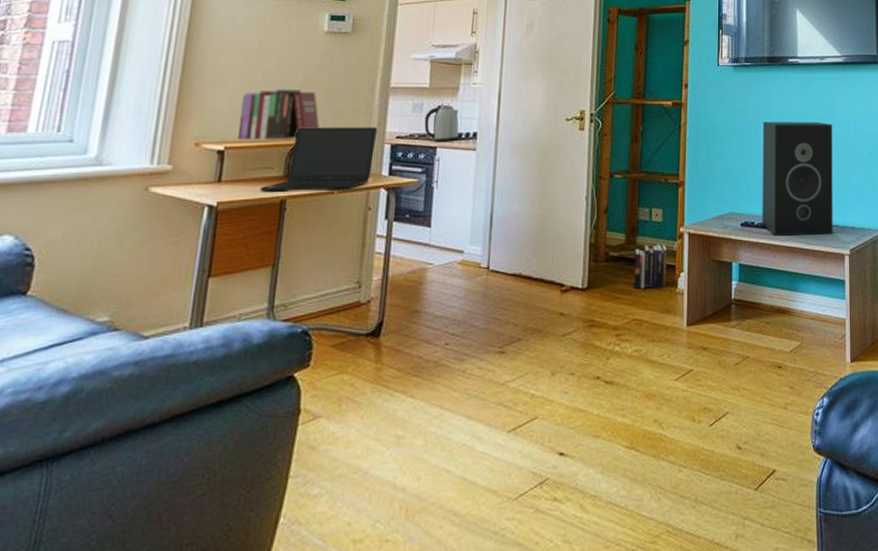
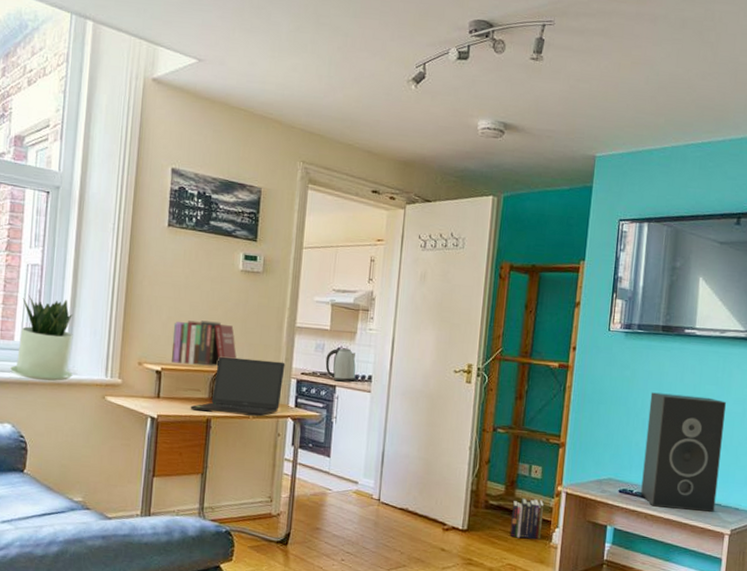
planter: none [18,76,112,177] -> present [10,295,73,382]

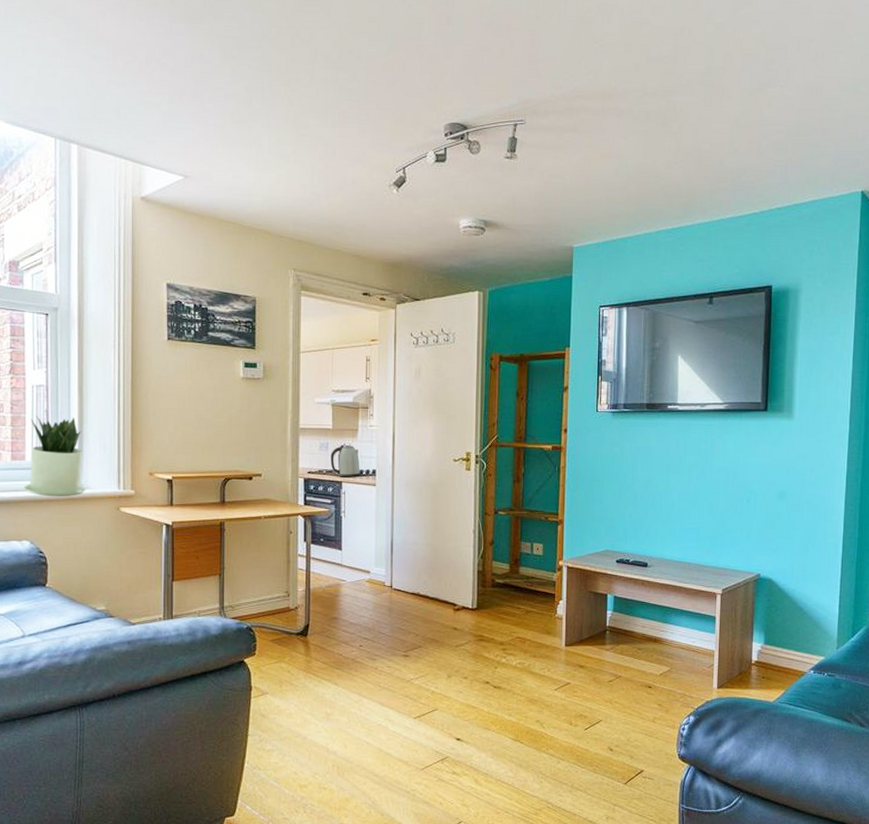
books: present [171,320,237,367] -> none [181,428,244,472]
laptop: present [190,356,285,417] -> none [203,461,292,516]
books: present [510,498,544,540] -> none [517,575,548,613]
speaker: present [641,392,726,512] -> none [637,467,710,574]

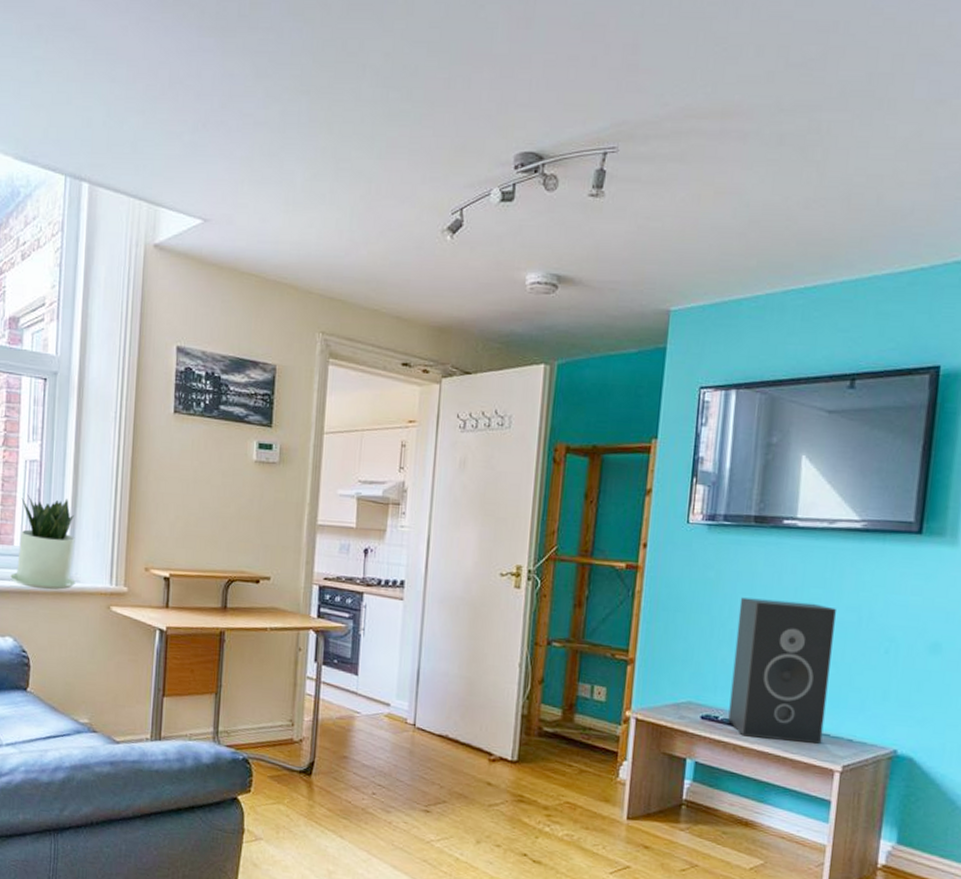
kettle: present [330,445,360,478] -> none [351,548,386,589]
speaker: none [637,467,710,574] -> present [728,597,836,744]

